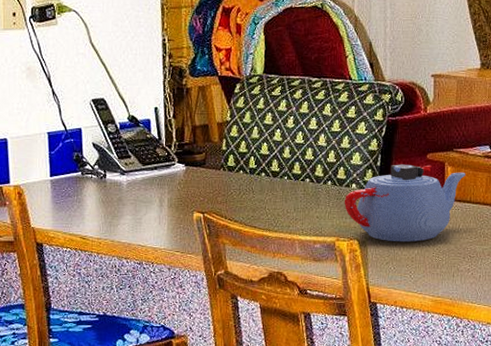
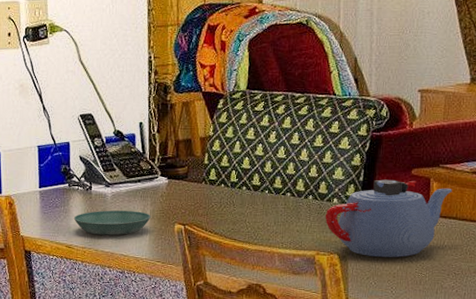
saucer: none [87,199,169,225] -> present [73,210,151,236]

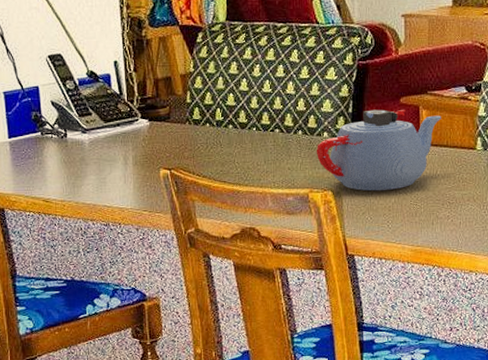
saucer: present [73,210,151,236] -> none [49,158,134,186]

